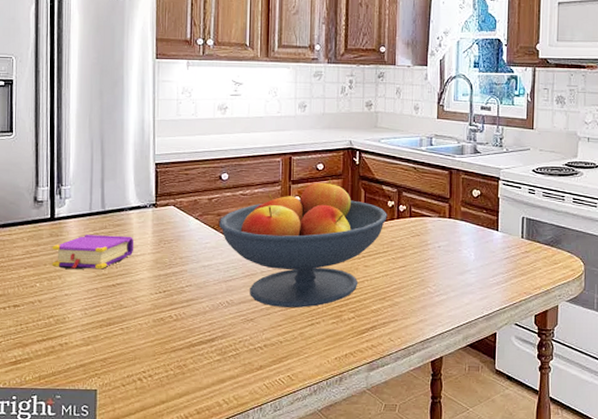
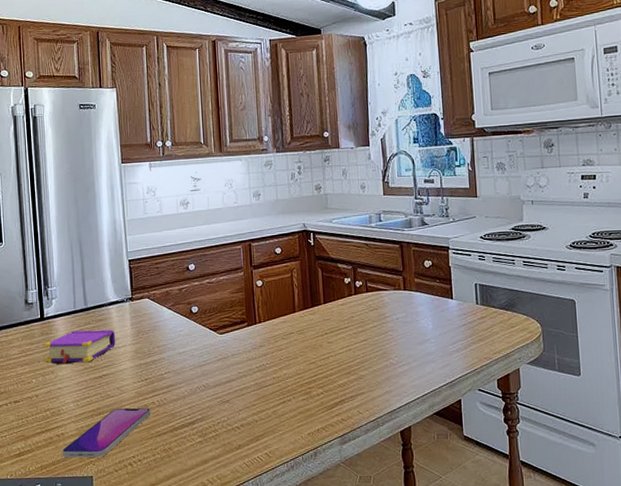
smartphone: none [64,319,167,370] -> present [62,407,151,458]
fruit bowl: present [219,179,388,308] -> none [190,261,345,388]

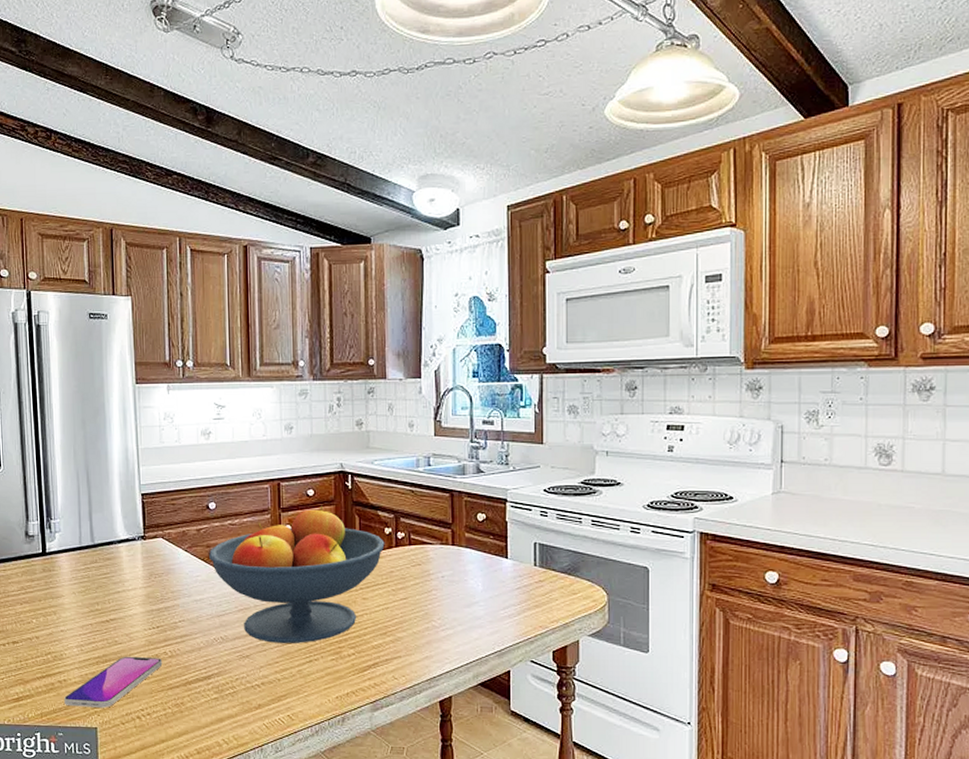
book: present [44,329,116,365] -> none [45,569,126,606]
fruit bowl: none [190,261,345,388] -> present [209,505,385,644]

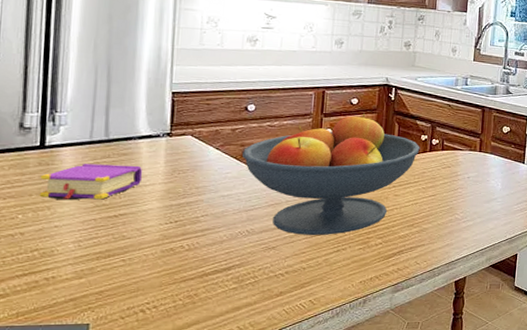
book: none [45,569,126,606] -> present [39,164,143,201]
smartphone: present [64,656,163,708] -> none [50,250,178,304]

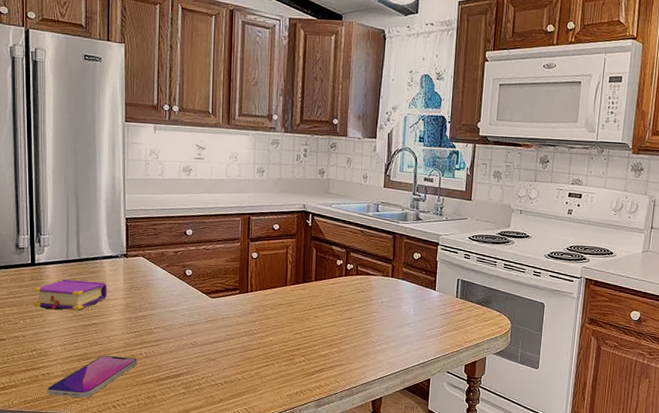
smartphone: none [50,250,178,304] -> present [47,355,138,398]
fruit bowl: present [242,113,420,236] -> none [184,238,336,351]

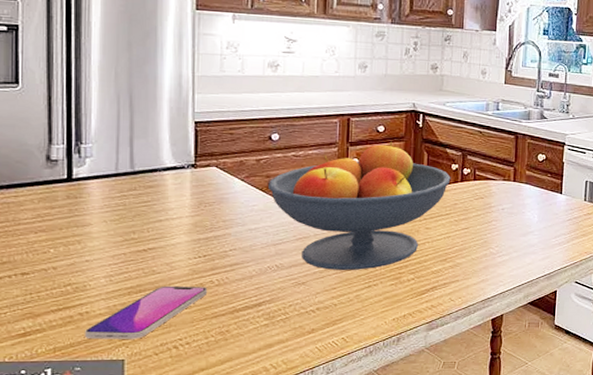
book: present [33,279,108,311] -> none [69,197,170,235]
fruit bowl: none [184,238,336,351] -> present [268,141,451,271]

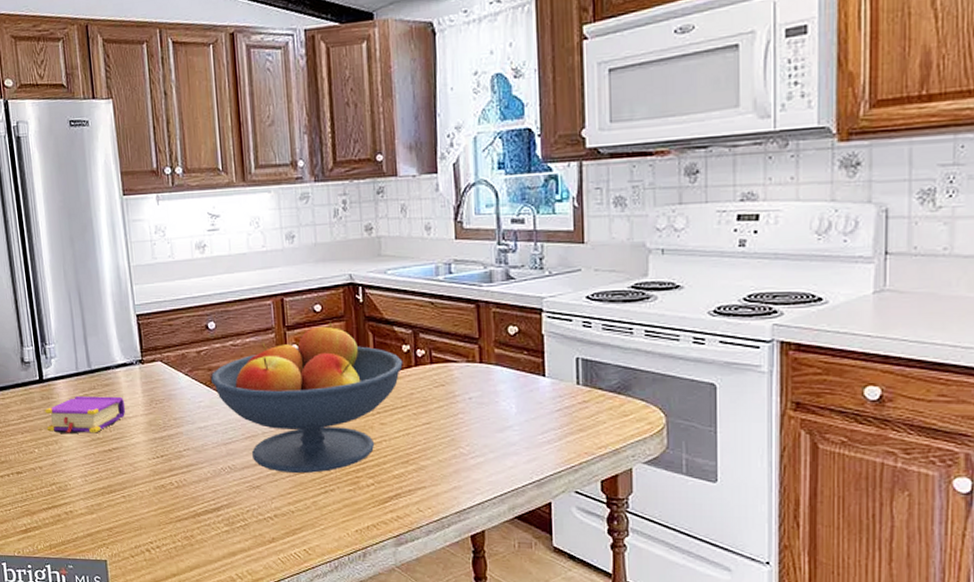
book: none [69,197,170,235] -> present [45,396,126,435]
smartphone: present [85,285,208,340] -> none [72,486,169,540]

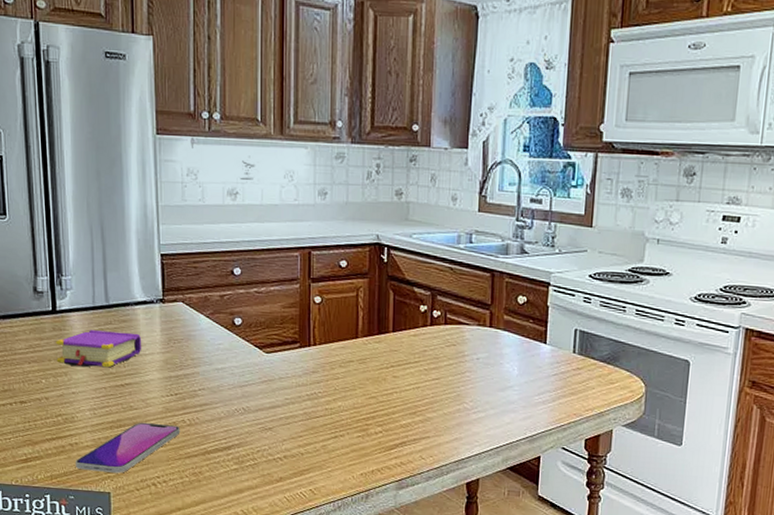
smartphone: none [72,486,169,540] -> present [76,422,181,473]
fruit bowl: present [211,322,403,474] -> none [233,278,419,419]

